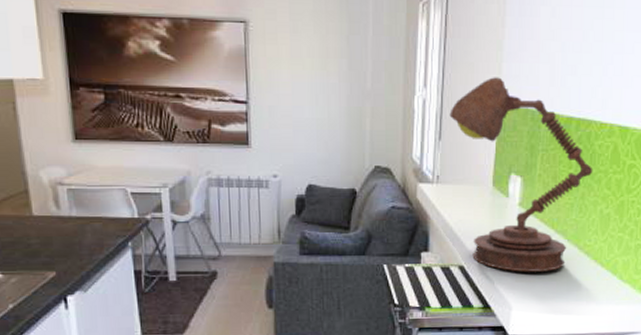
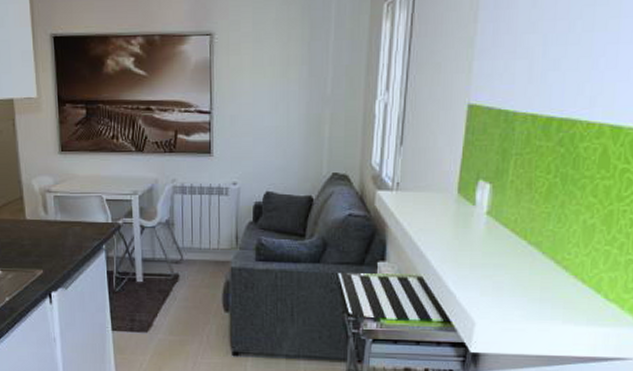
desk lamp: present [449,77,593,272] -> none [412,77,577,286]

